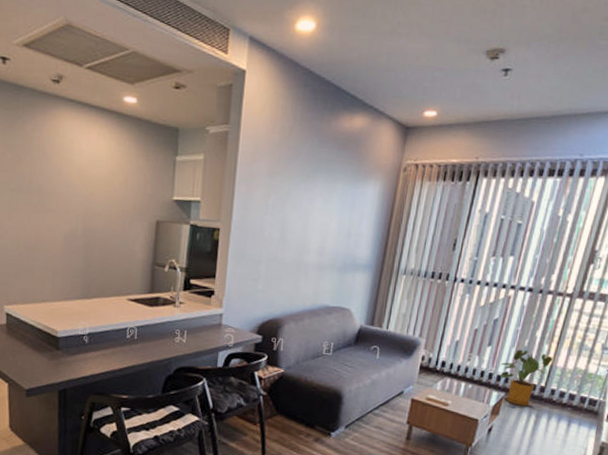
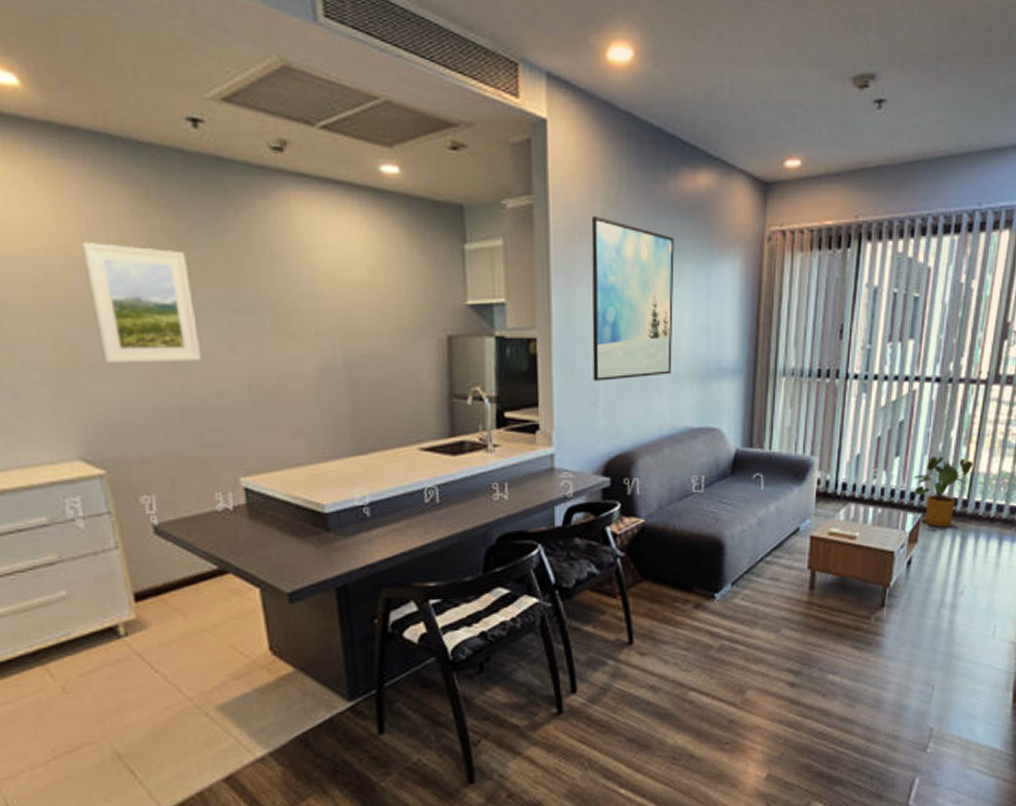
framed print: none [258,143,331,265] -> present [591,216,674,381]

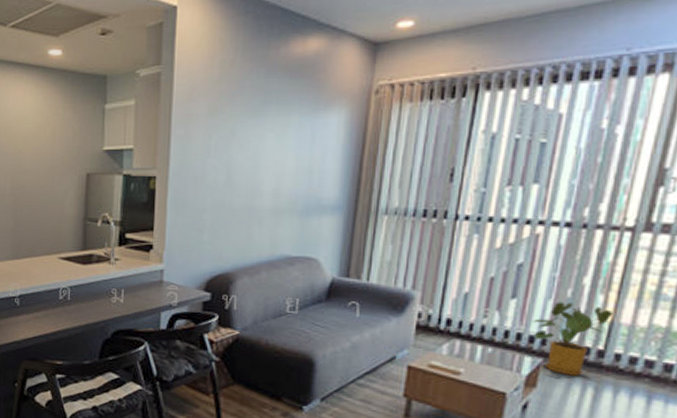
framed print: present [591,216,674,381] -> none [201,79,282,212]

